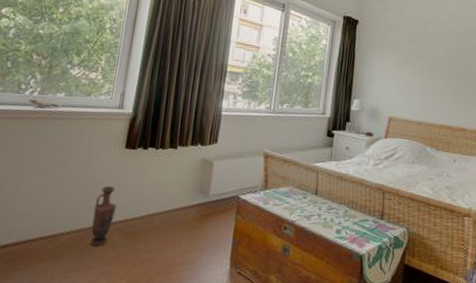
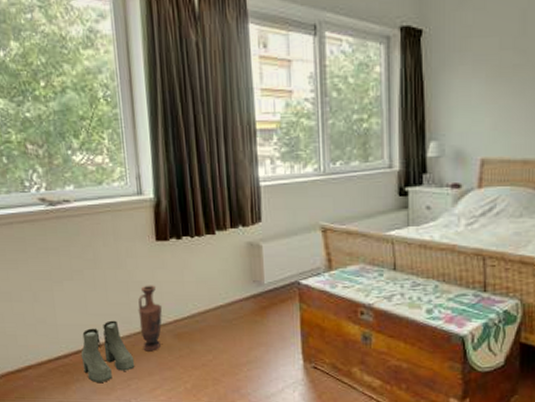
boots: none [27,214,79,273] -> present [81,320,135,382]

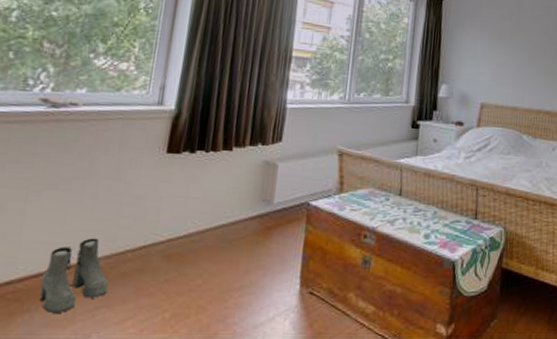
vase: present [138,285,163,352] -> none [122,199,157,275]

